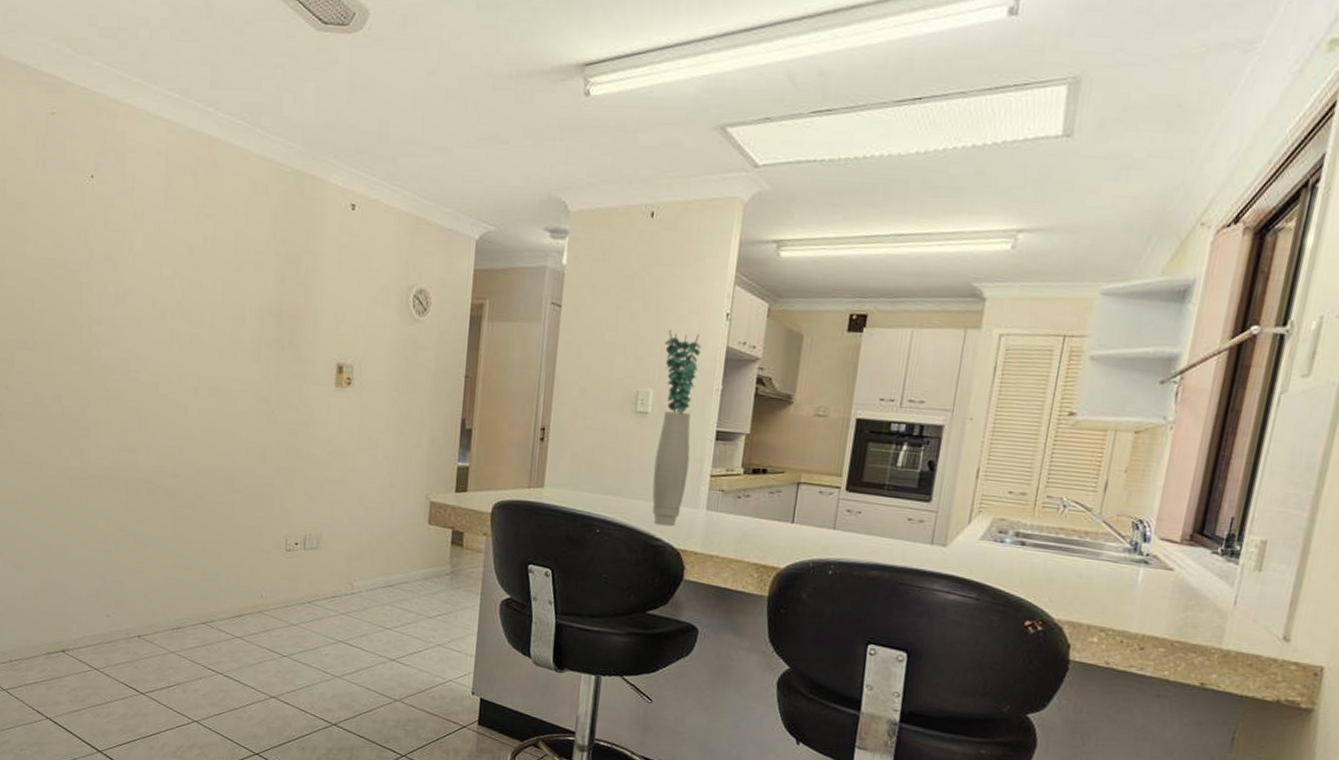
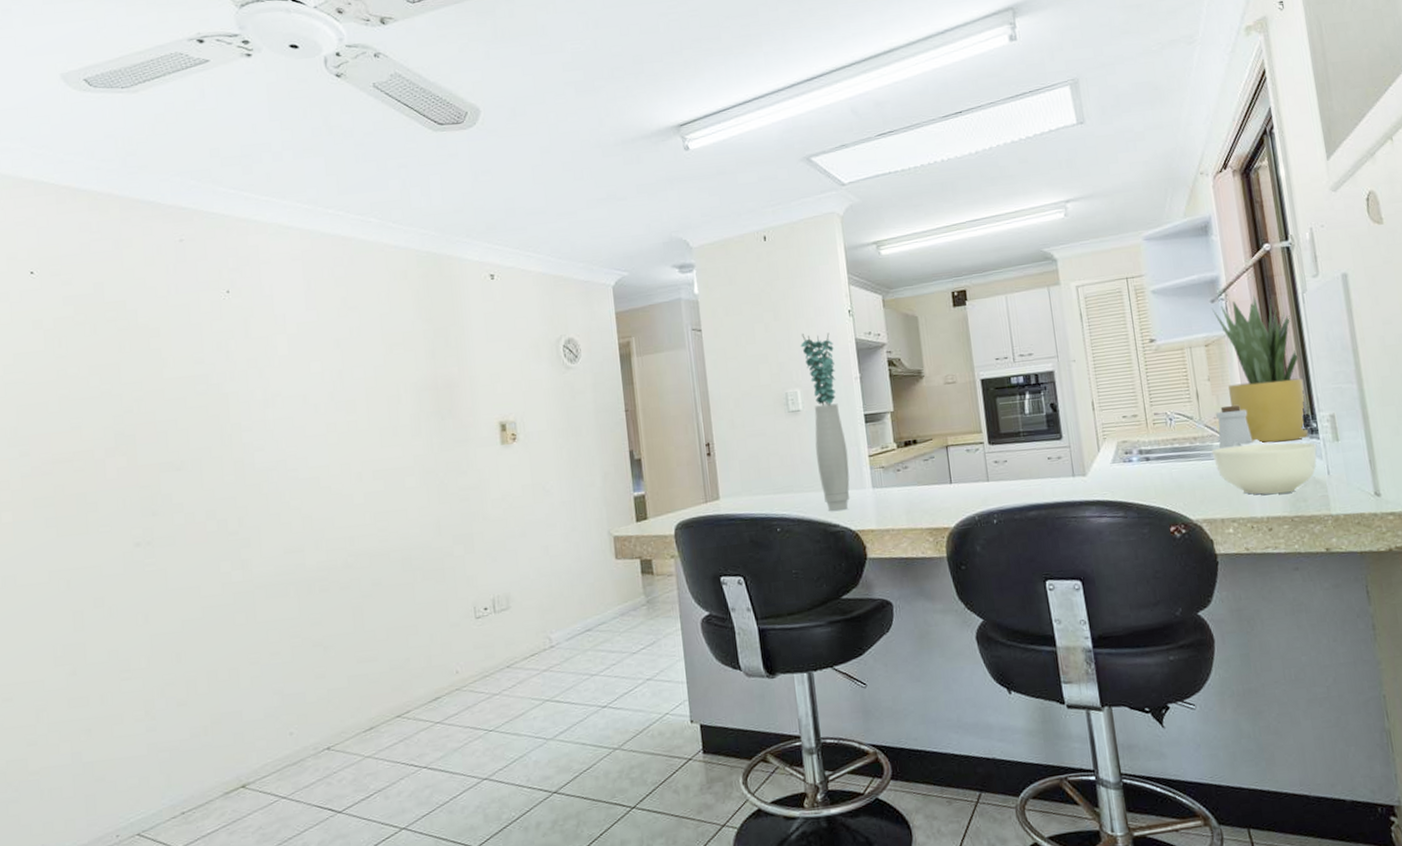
bowl: none [1101,548,1233,615] -> present [1211,442,1317,495]
bottle: none [1113,504,1165,557] -> present [1216,405,1261,449]
planter: none [1142,383,1254,561] -> present [1211,294,1309,443]

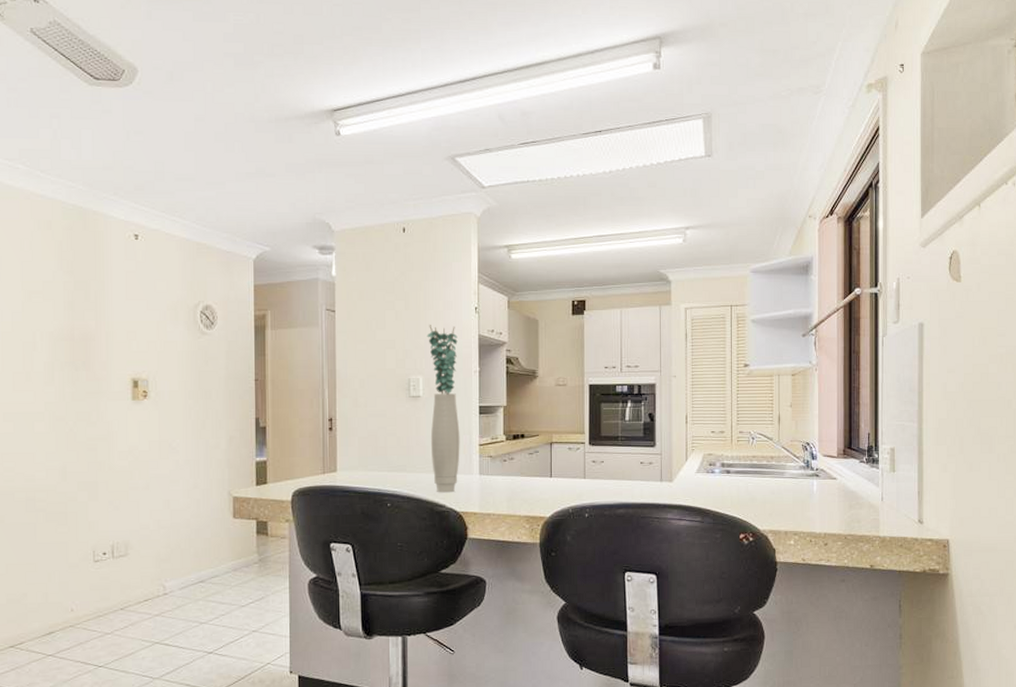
planter: present [1211,294,1309,443] -> none [802,333,872,468]
bowl: present [1211,442,1317,495] -> none [785,467,876,514]
bottle: present [1216,405,1261,449] -> none [792,431,828,469]

